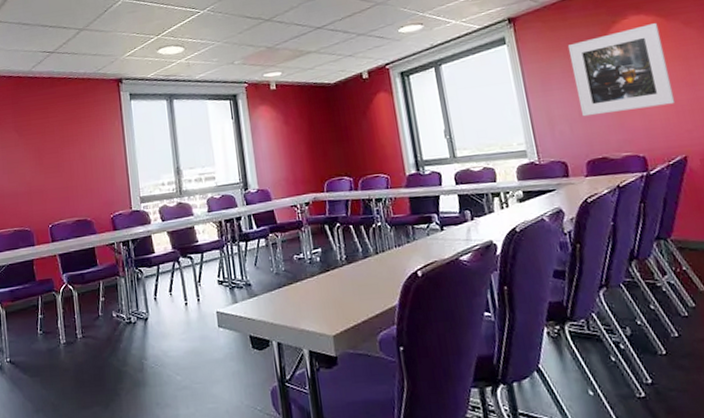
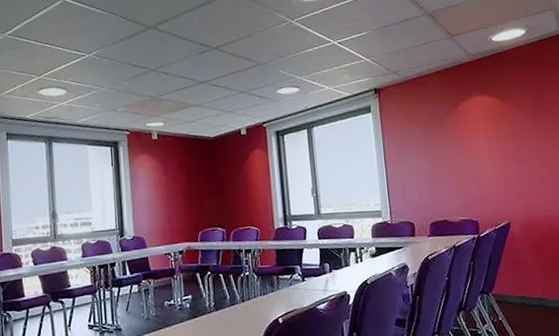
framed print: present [567,23,676,117] -> none [422,104,505,183]

